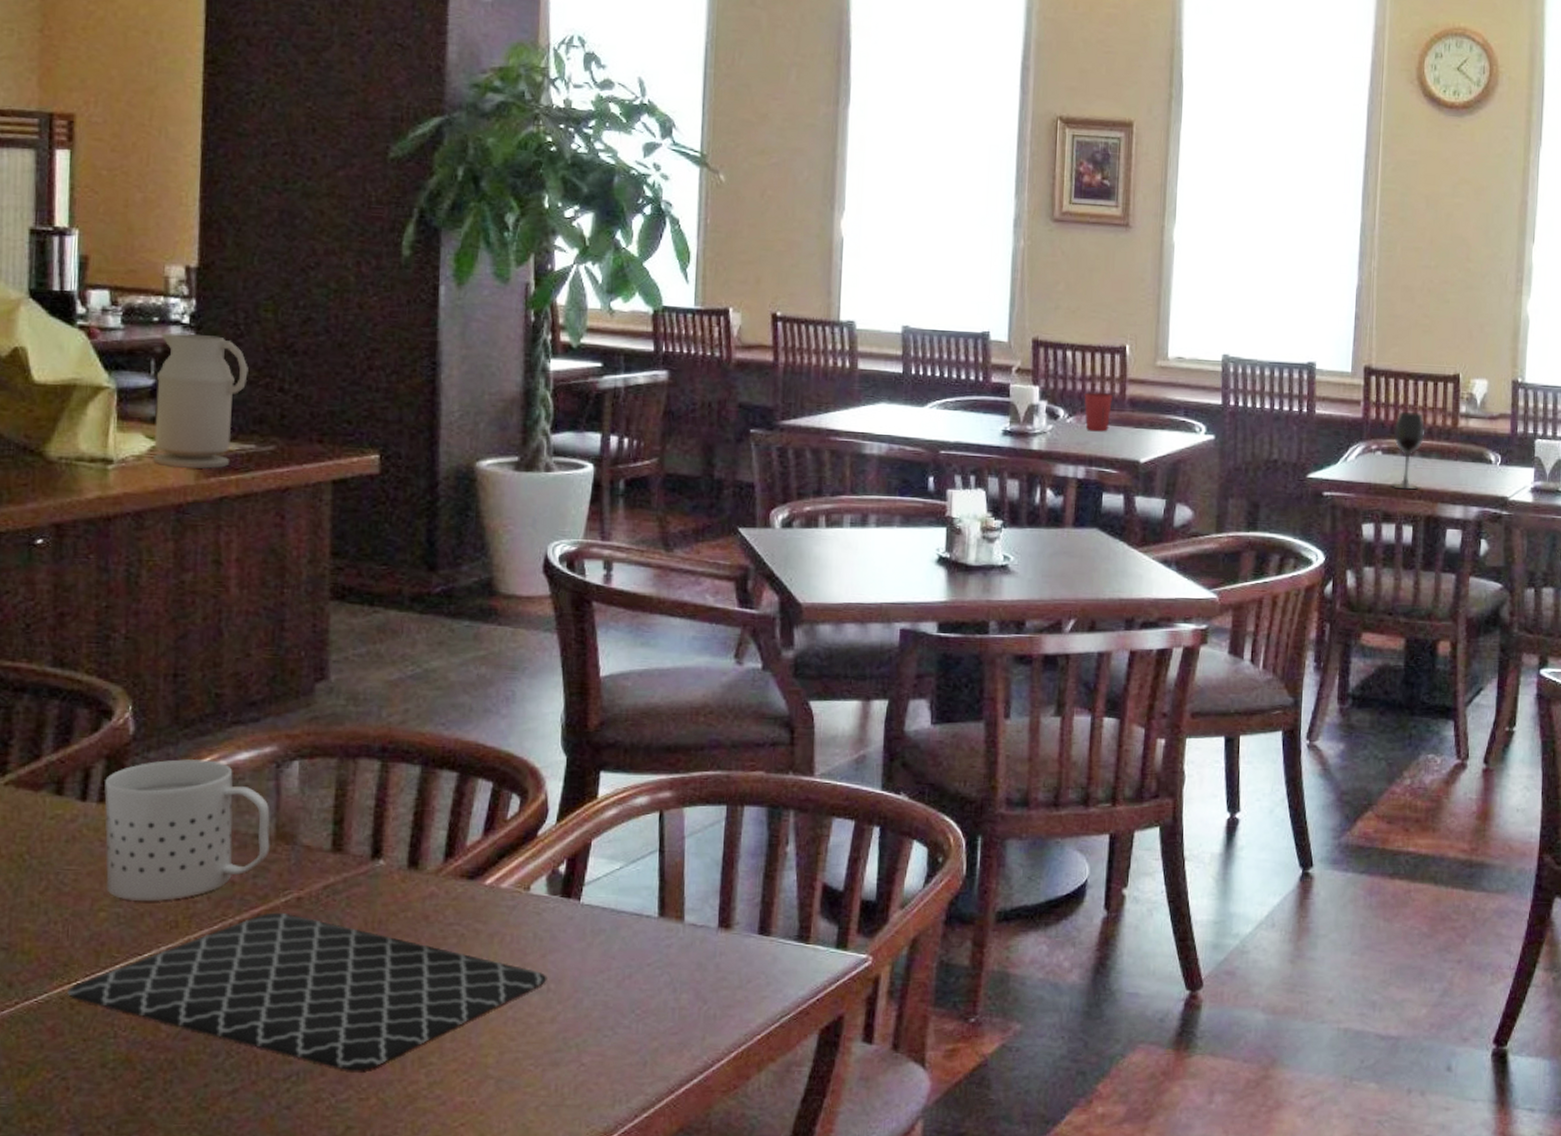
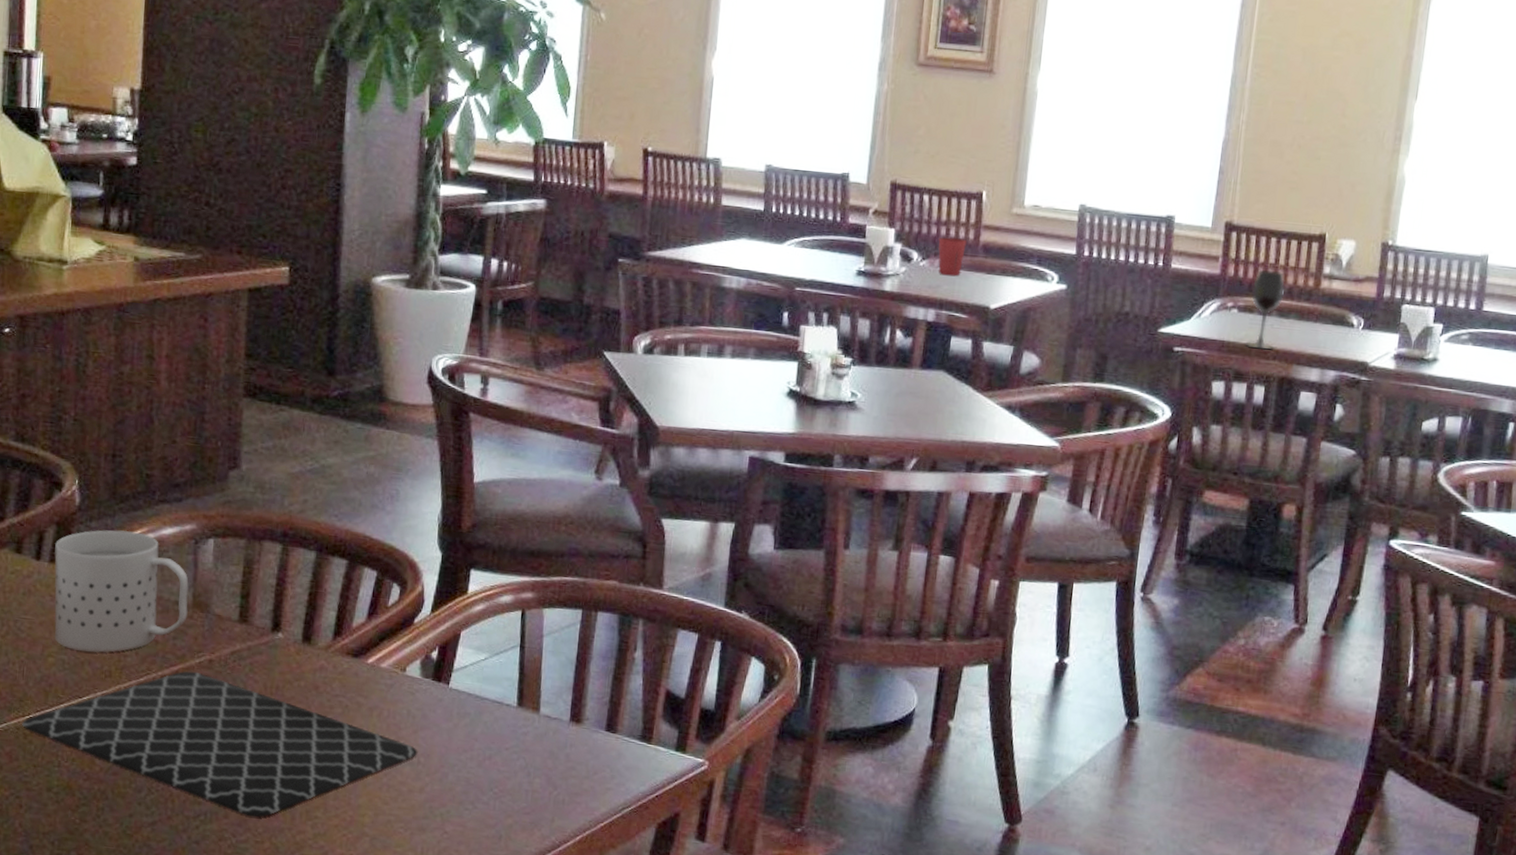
water jug: present [153,333,249,469] -> none [100,148,181,273]

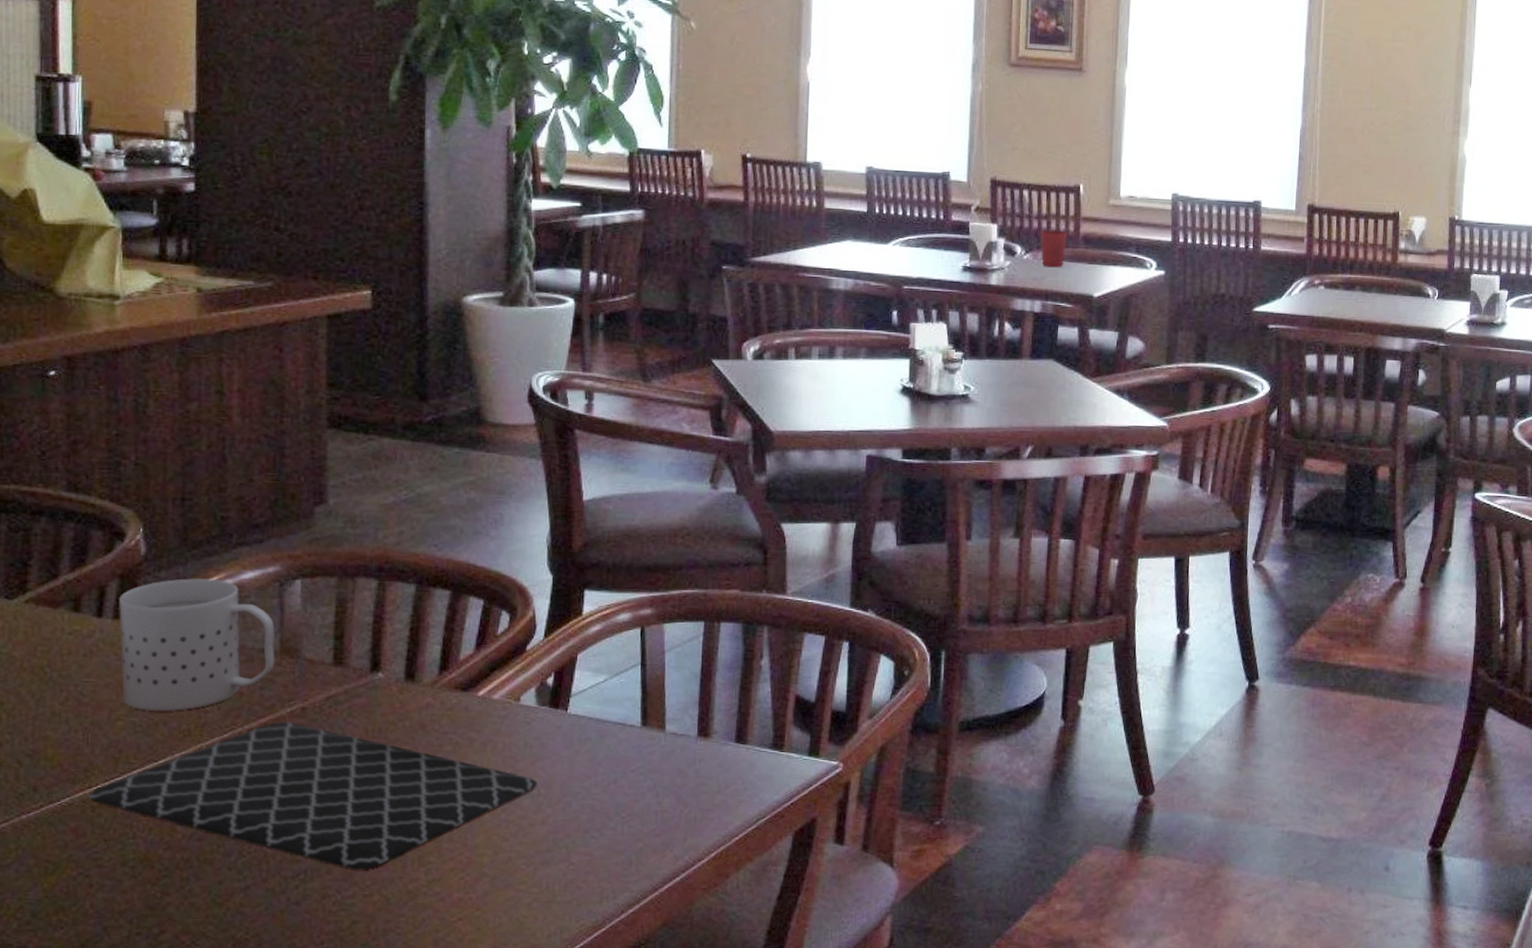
wine glass: present [1246,269,1285,350] -> none [1334,247,1366,323]

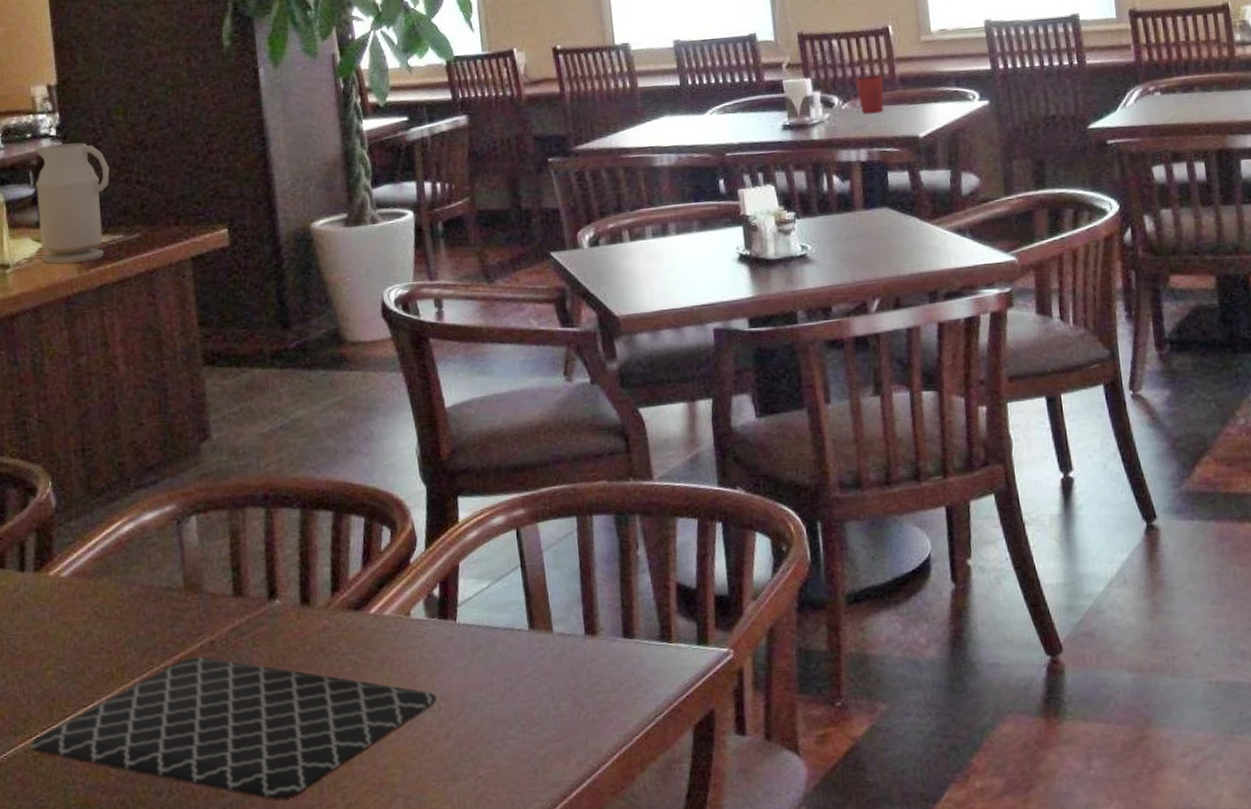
mug: present [119,578,275,711] -> none [37,523,181,658]
water jug: none [157,175,246,304] -> present [33,142,110,265]

